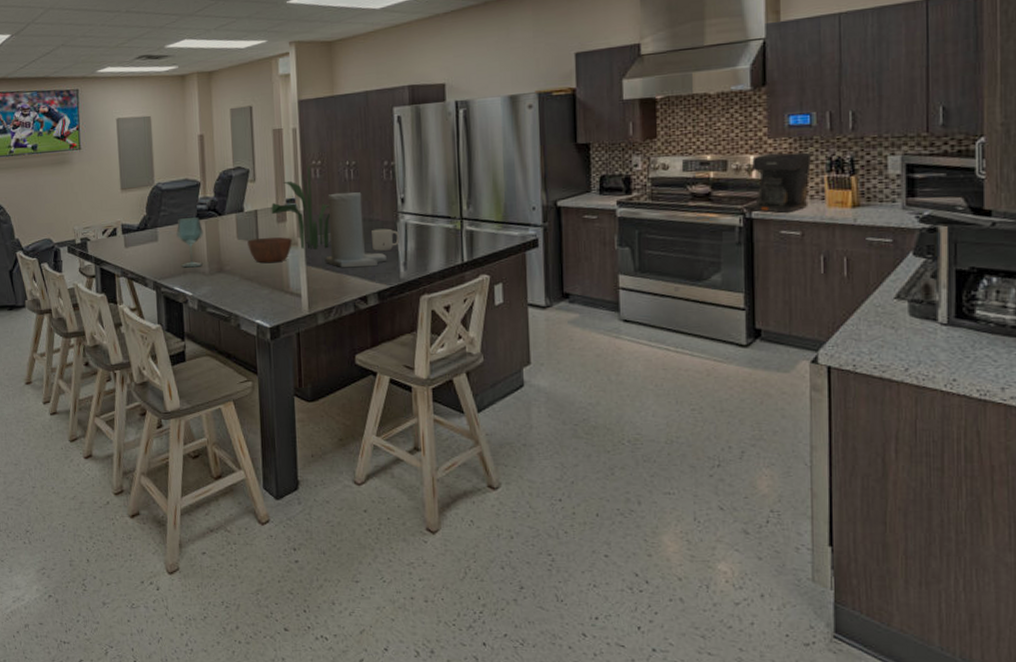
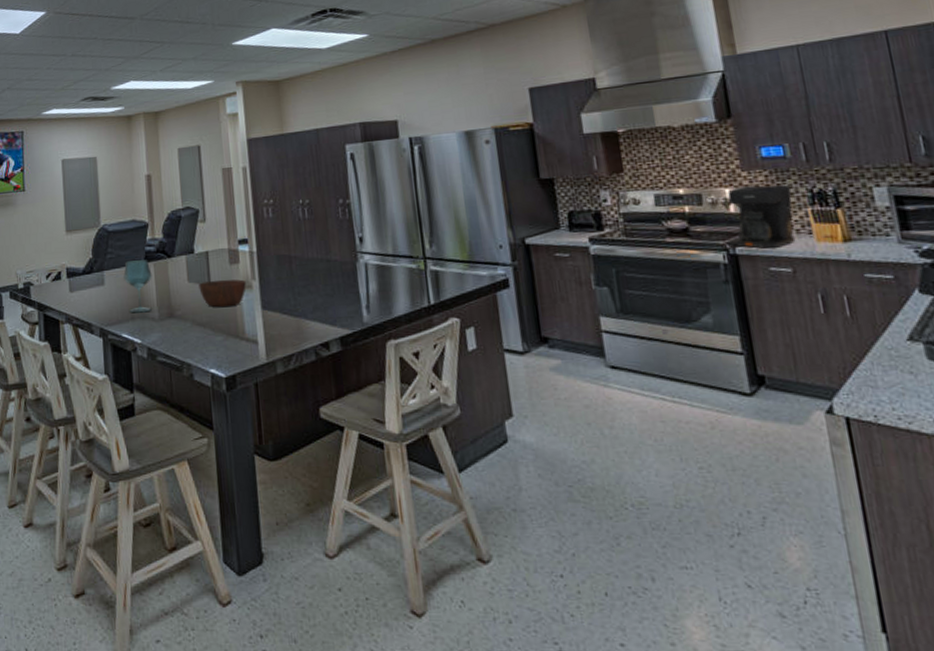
plant: present [271,166,330,250] -> none [222,205,285,293]
paper towel: present [324,192,387,268] -> none [281,231,348,312]
mug: present [372,228,400,252] -> none [330,269,361,295]

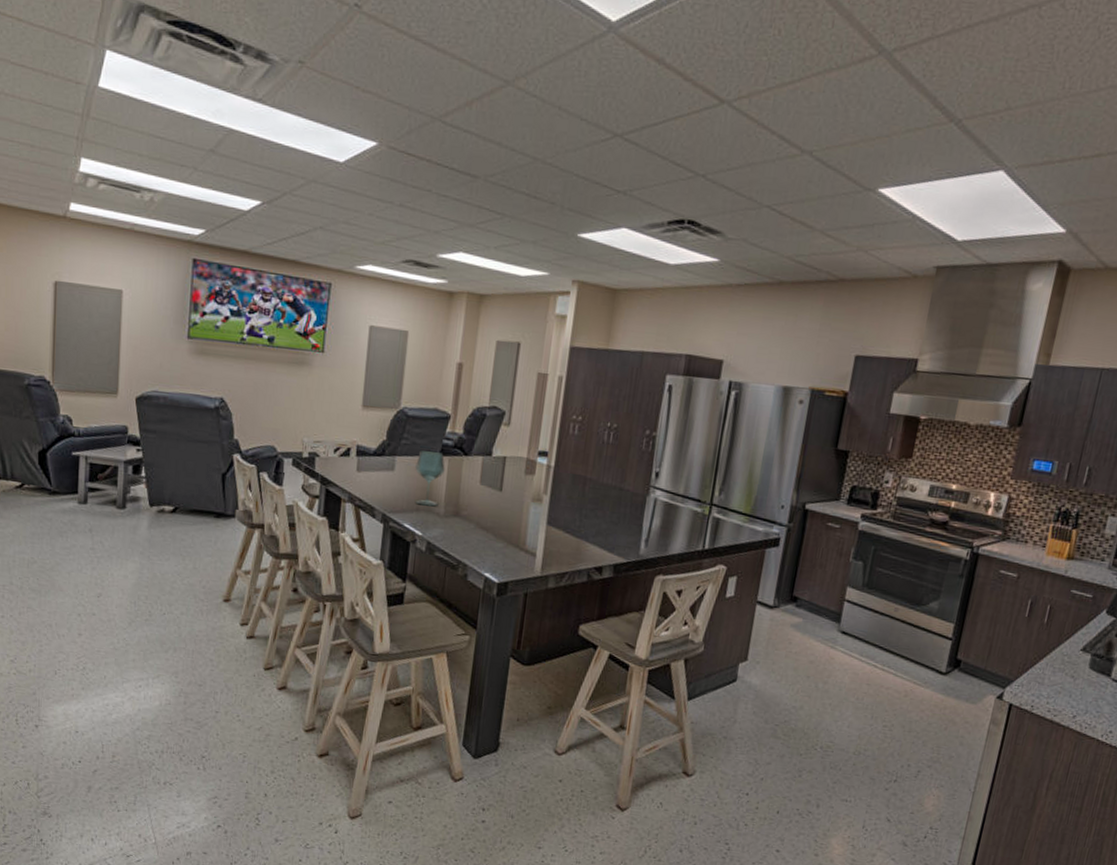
bowl: present [199,279,246,308] -> none [489,486,537,517]
coffee maker: present [726,184,796,250] -> none [973,493,1045,555]

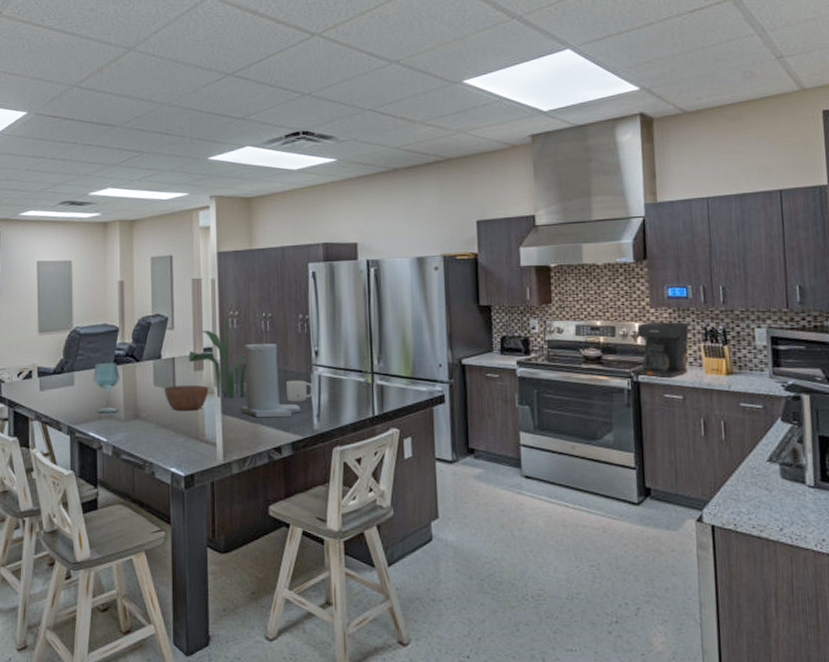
bowl: none [489,486,537,517] -> present [164,384,209,411]
plant: none [520,420,582,511] -> present [188,316,246,399]
paper towel: none [566,454,630,539] -> present [240,343,301,418]
mug: none [617,499,648,525] -> present [286,380,314,403]
coffee maker: none [973,493,1045,555] -> present [631,321,690,379]

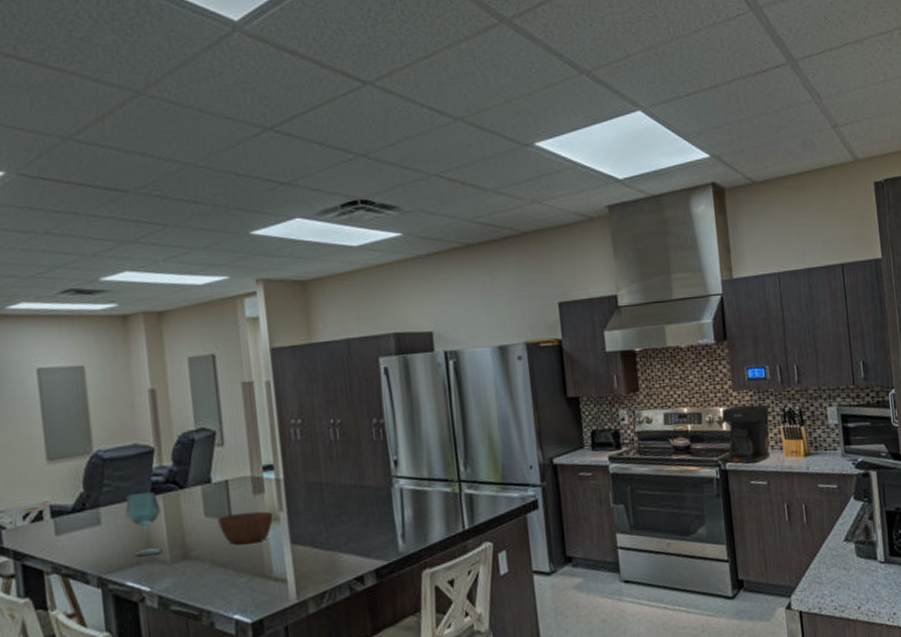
plant: present [188,316,246,399] -> none [244,426,316,525]
paper towel: present [240,343,301,418] -> none [311,455,383,545]
mug: present [286,380,314,403] -> none [364,495,396,524]

